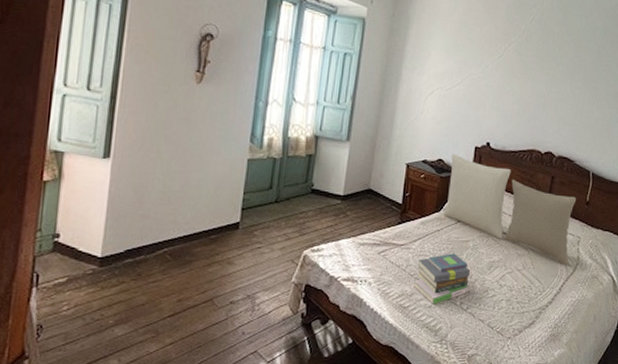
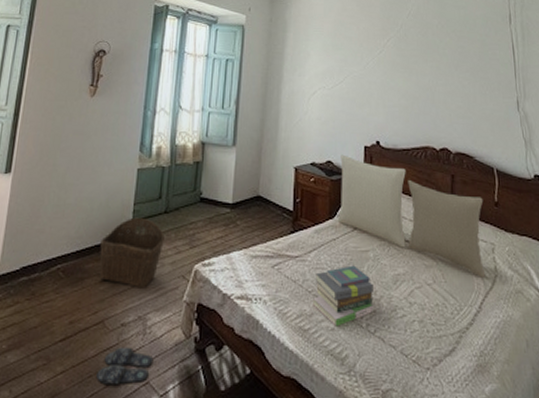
slippers: none [206,321,262,354] -> present [96,347,154,385]
wicker basket: none [208,205,274,271] -> present [99,217,164,289]

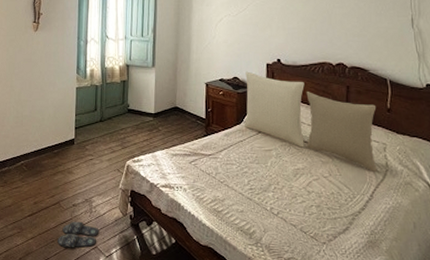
wicker basket: present [99,217,164,289] -> none [52,125,101,179]
books: present [313,265,374,326] -> none [225,161,277,209]

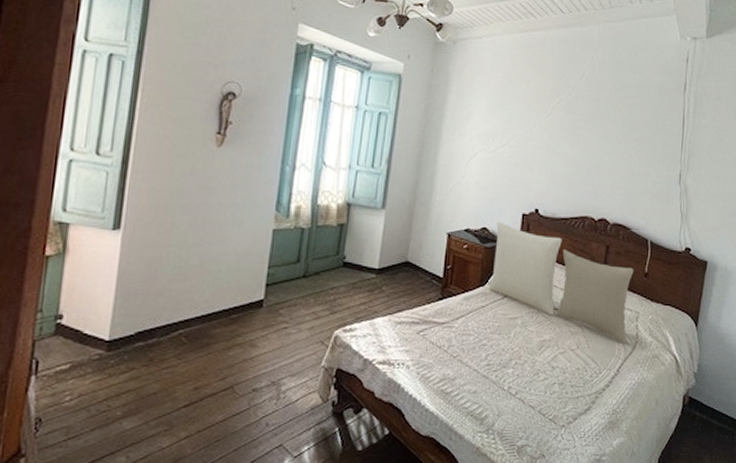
slippers: present [58,221,99,248] -> none [225,411,288,449]

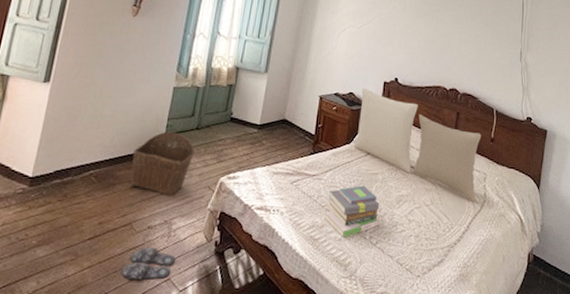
slippers: none [225,411,288,449] -> present [121,247,176,280]
wicker basket: none [228,281,302,354] -> present [130,131,194,196]
books: none [457,332,518,389] -> present [324,185,379,237]

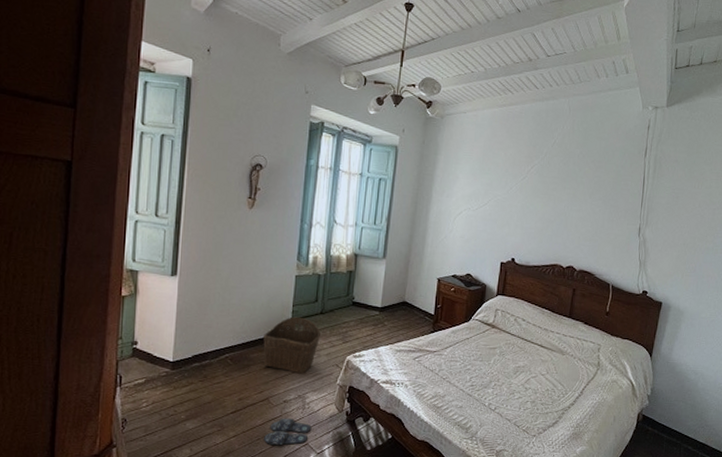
books: present [324,185,379,237] -> none [446,359,497,405]
pillow: present [353,87,418,173] -> none [471,269,535,347]
pillow: present [412,113,482,202] -> none [529,291,597,370]

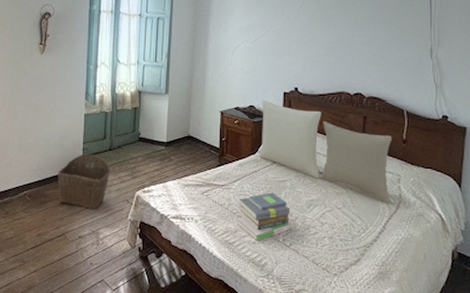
slippers: present [264,418,312,446] -> none [62,253,106,282]
books: none [446,359,497,405] -> present [237,192,289,241]
pillow: none [471,269,535,347] -> present [258,100,321,179]
pillow: none [529,291,597,370] -> present [321,120,393,203]

